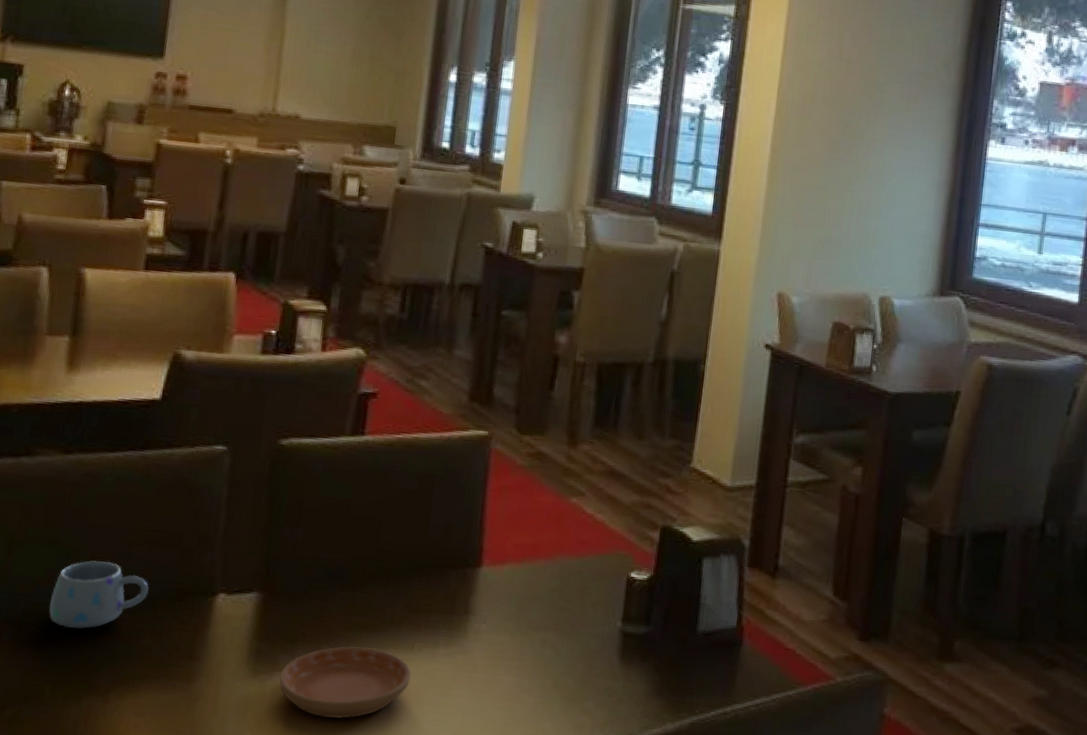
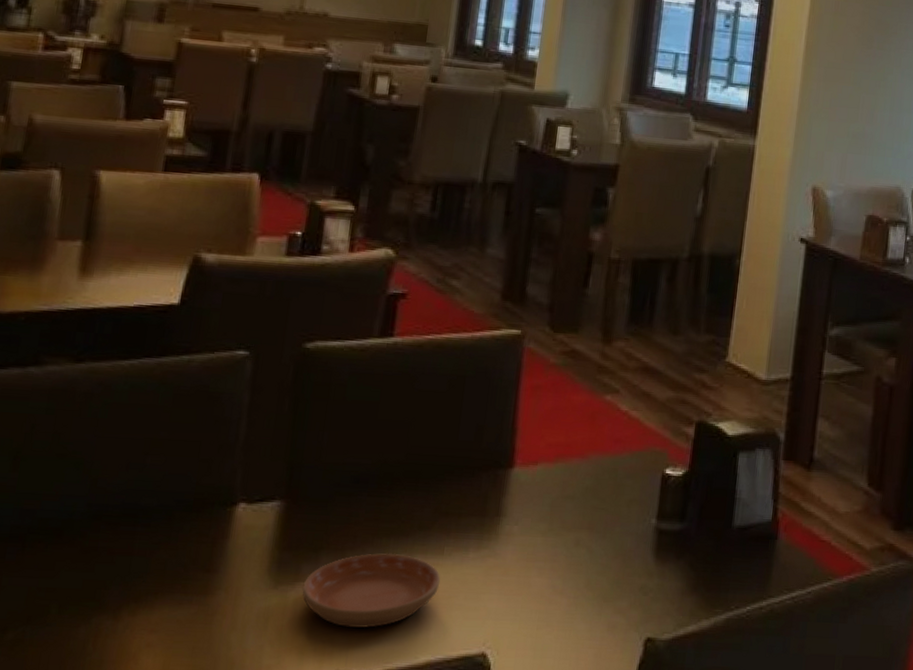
mug: present [49,561,149,629] -> none [56,473,164,545]

